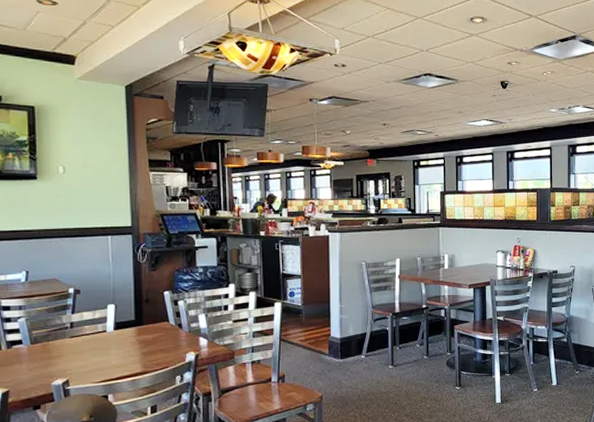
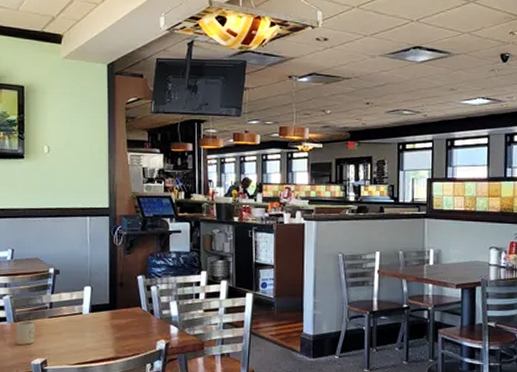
mug: none [33,342,55,367] -> present [16,320,35,345]

